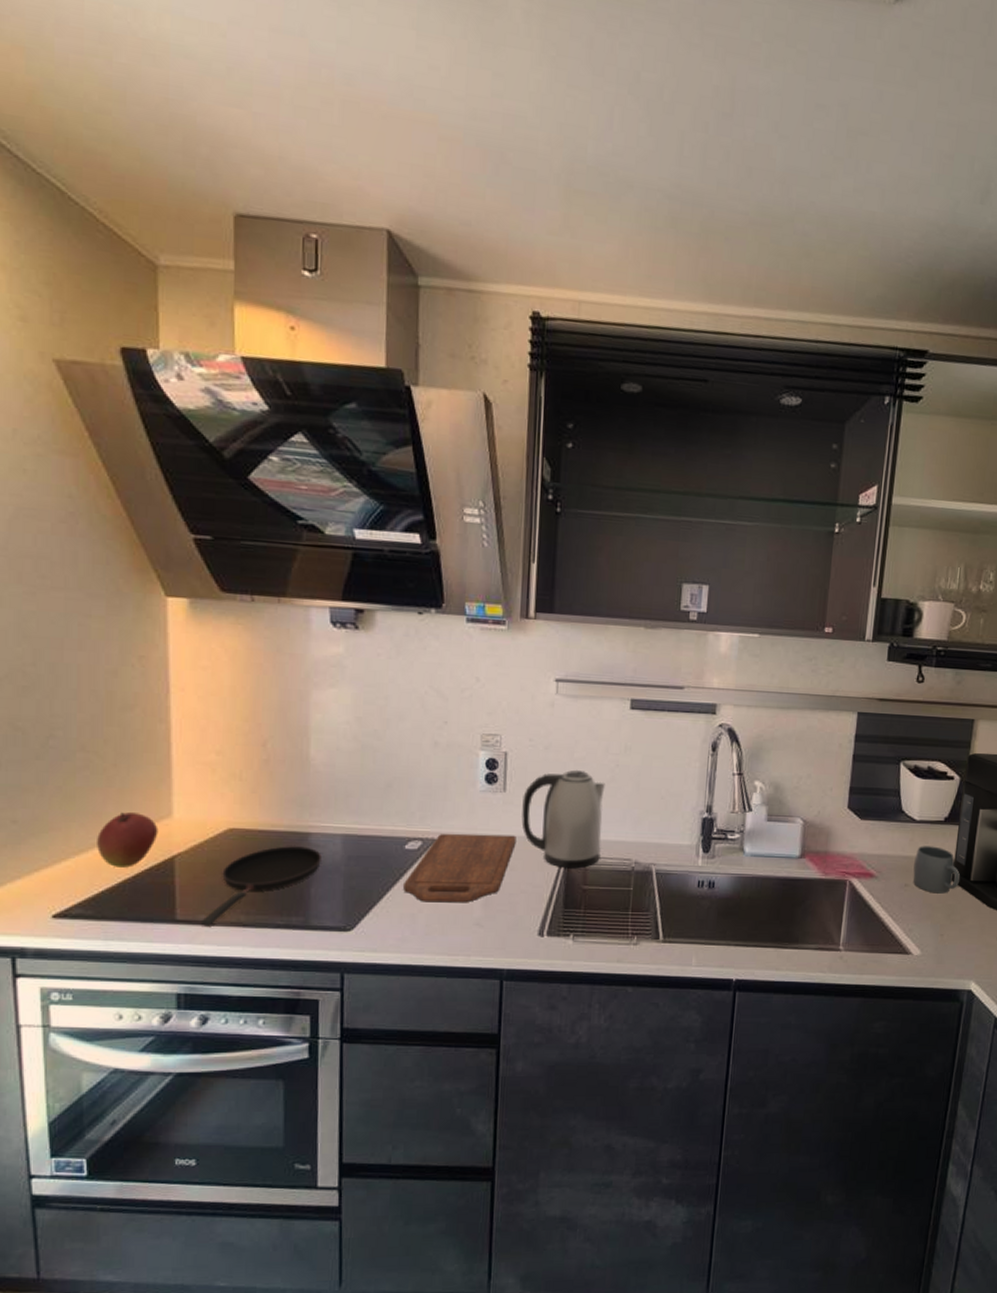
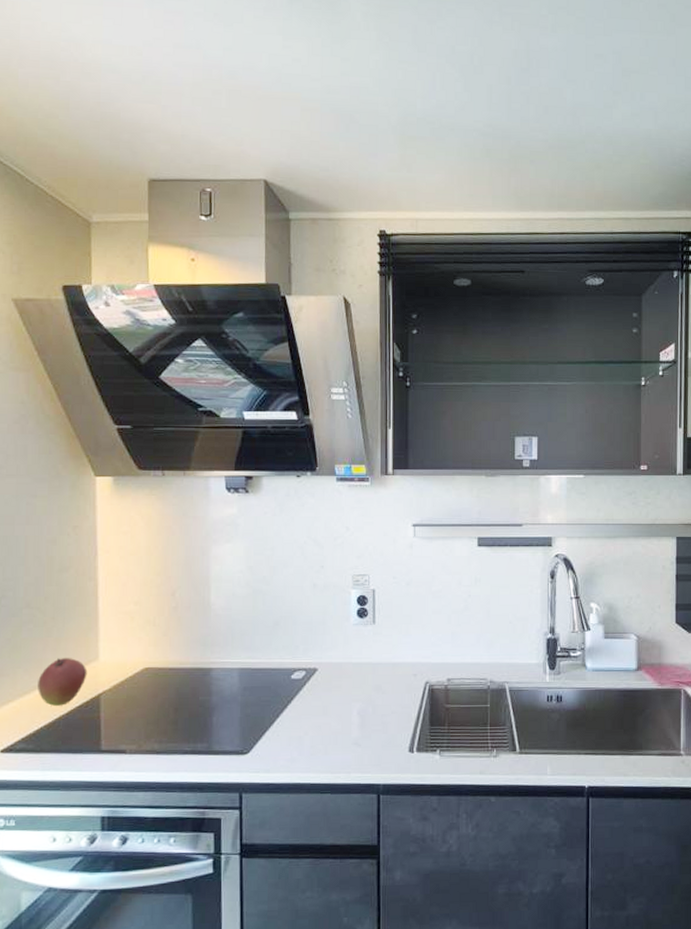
frying pan: present [200,845,321,926] -> none [121,679,221,755]
cutting board: present [403,833,516,903] -> none [291,662,386,726]
kettle: present [521,769,605,869] -> none [390,601,460,690]

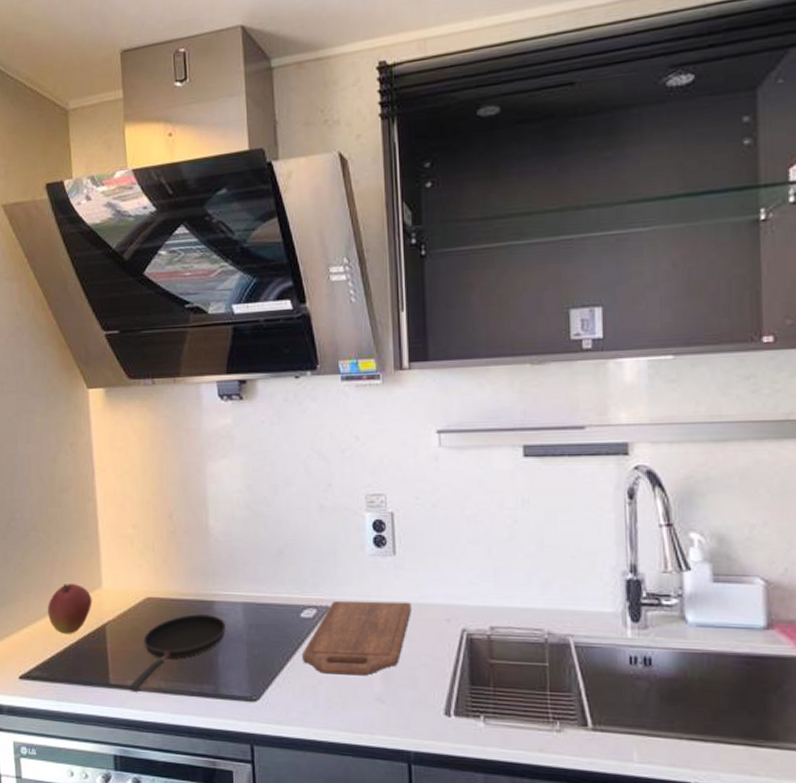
frying pan: none [121,679,221,755] -> present [129,613,226,691]
cutting board: none [291,662,386,726] -> present [302,600,411,676]

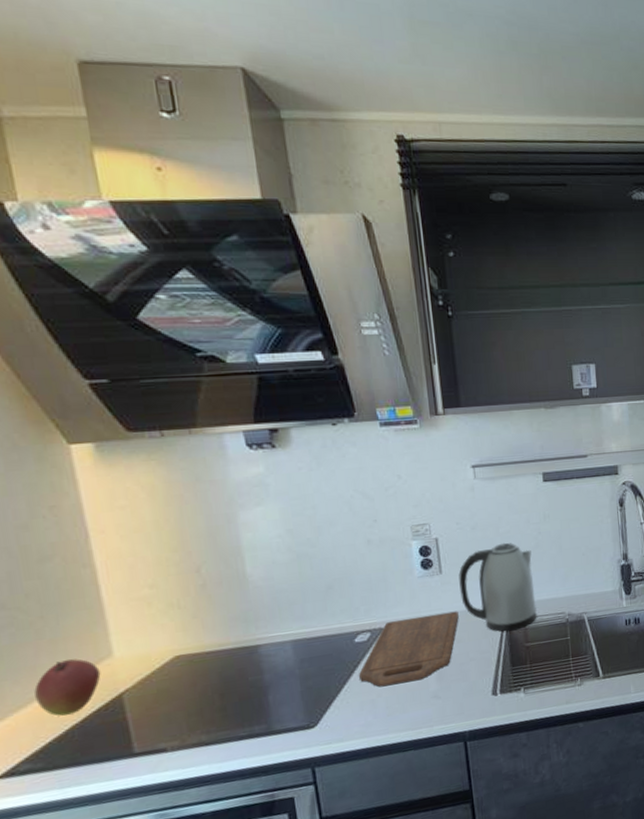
frying pan: present [129,613,226,691] -> none [160,658,275,754]
kettle: none [414,528,506,640] -> present [458,542,537,632]

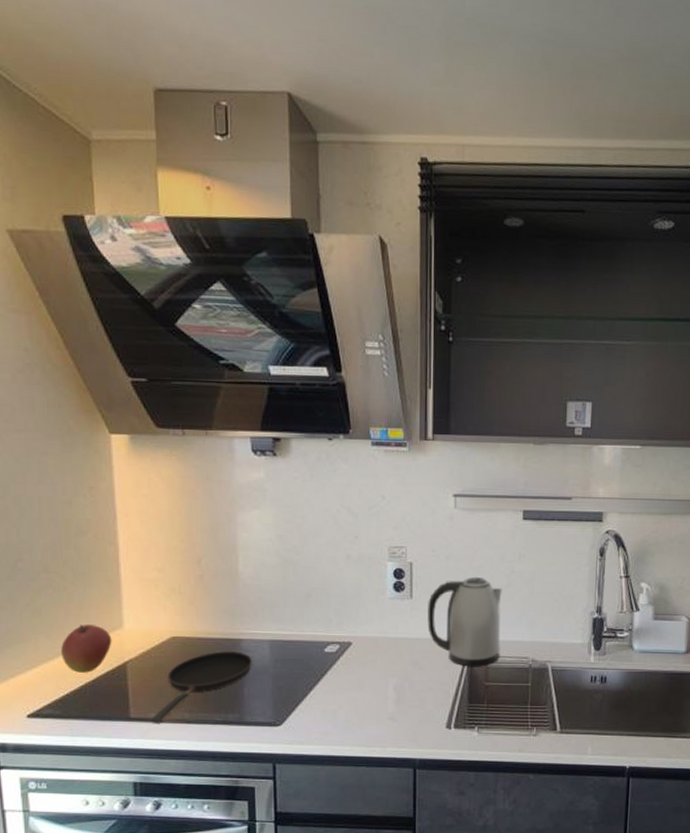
frying pan: none [160,658,275,754] -> present [151,650,252,723]
cutting board: present [359,611,459,687] -> none [325,637,423,700]

